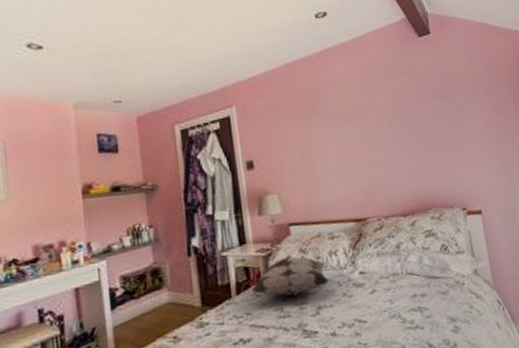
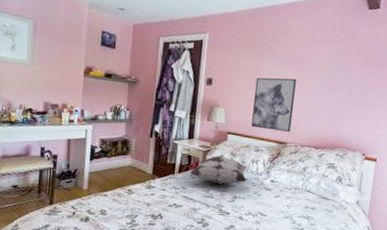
wall art: none [307,136,367,210] -> present [251,77,297,132]

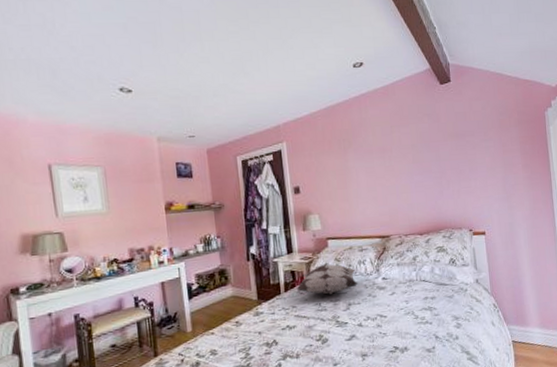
wall art: present [251,77,297,132] -> none [344,168,391,228]

